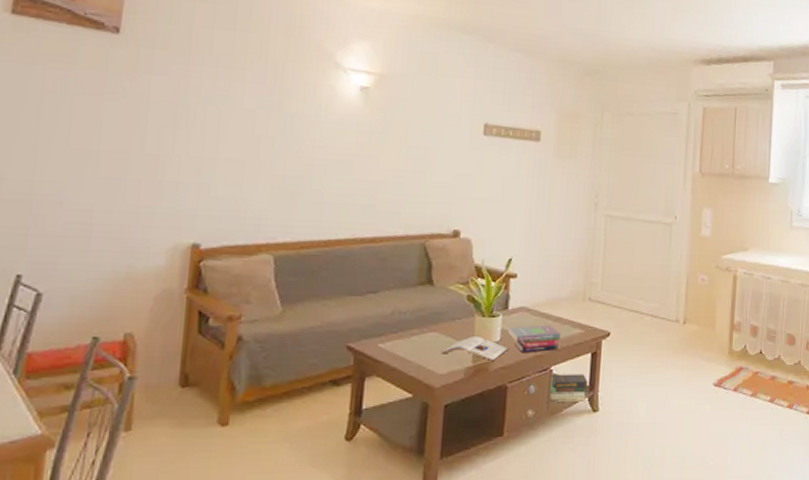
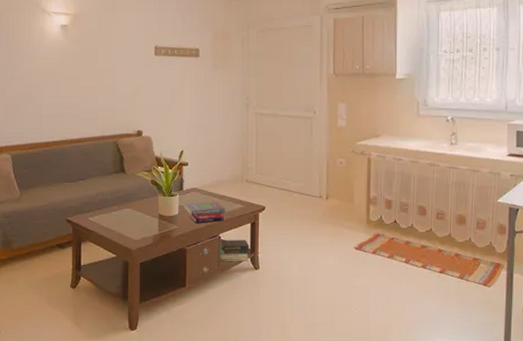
magazine: present [441,336,508,361] -> none [134,211,185,230]

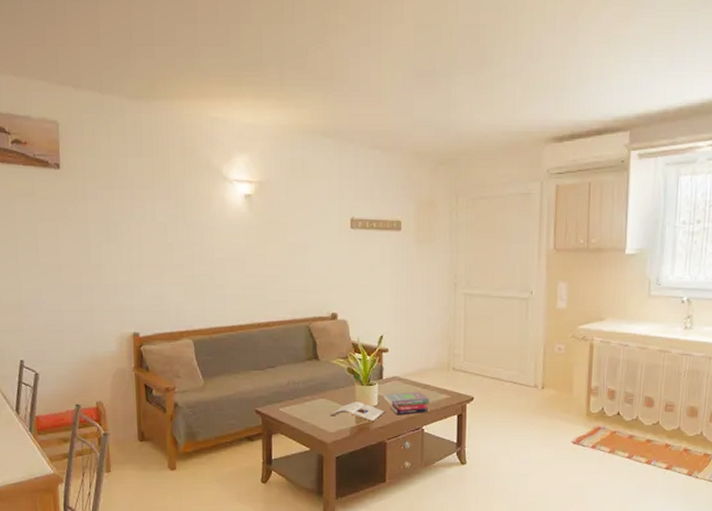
magazine: none [134,211,185,230] -> present [329,402,385,421]
books: present [217,240,250,262] -> none [419,433,456,457]

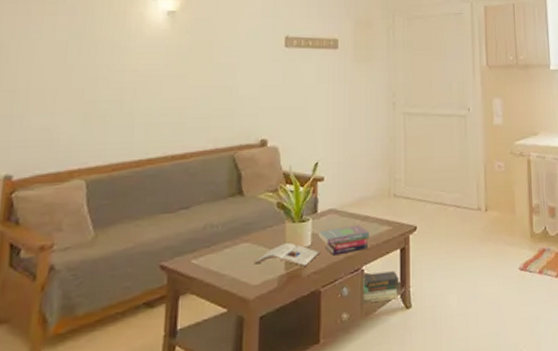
books: none [419,433,456,457] -> present [359,271,399,305]

